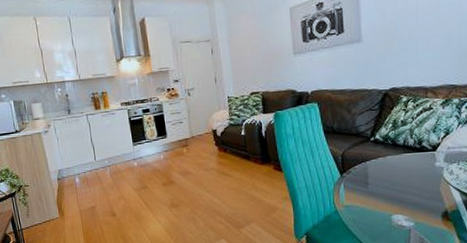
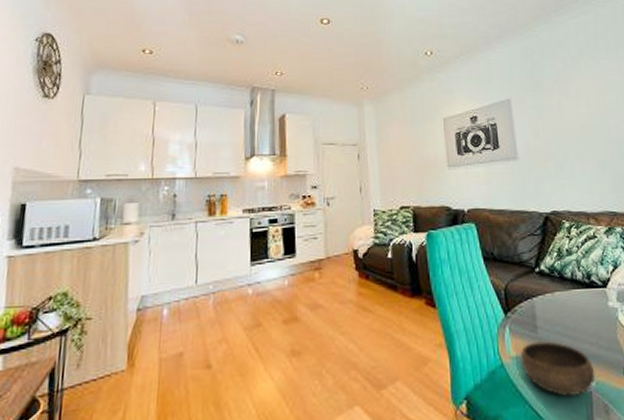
bowl: none [352,194,416,233] -> present [520,341,596,397]

